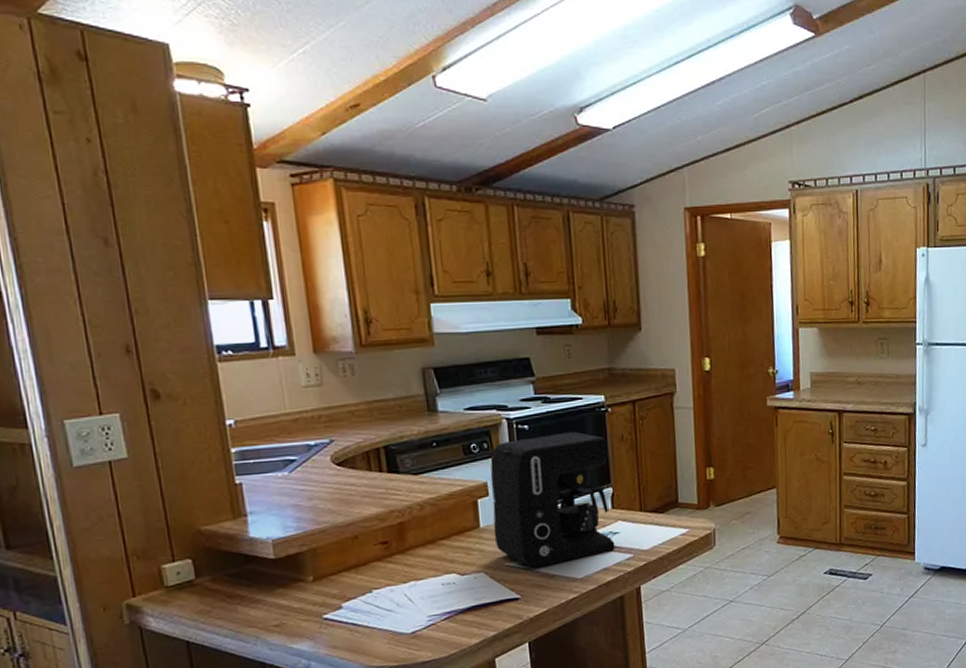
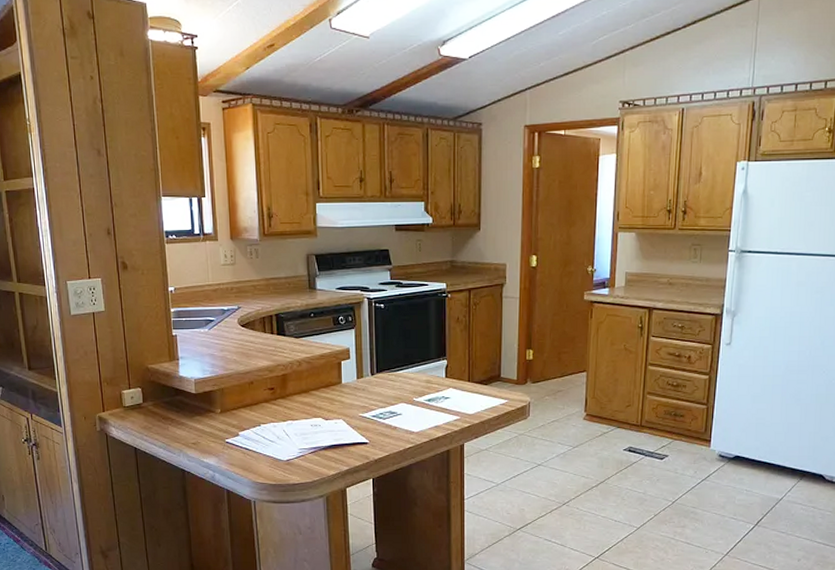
coffee maker: present [490,431,616,568] -> none [352,311,447,420]

